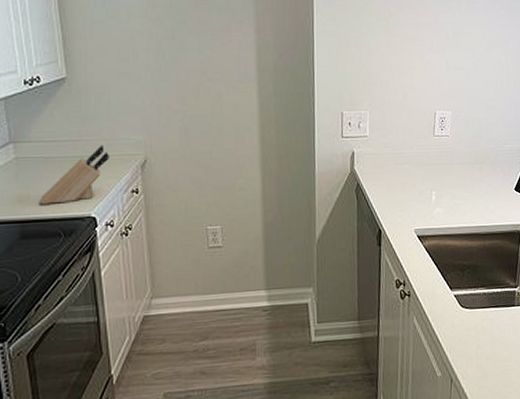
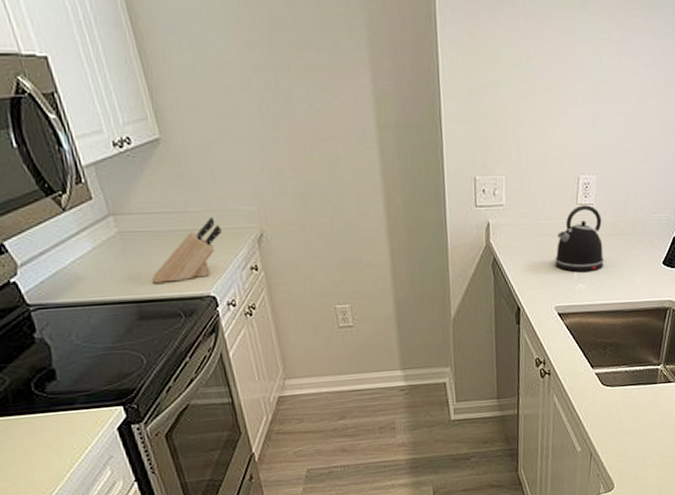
kettle: none [414,137,461,197] -> present [555,205,605,272]

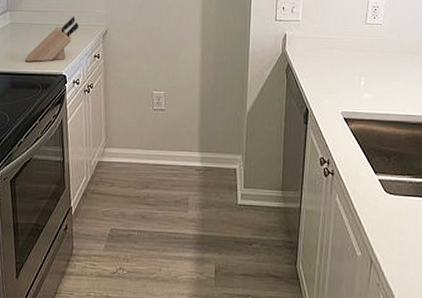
kettle: present [555,205,605,272] -> none [343,25,391,84]

